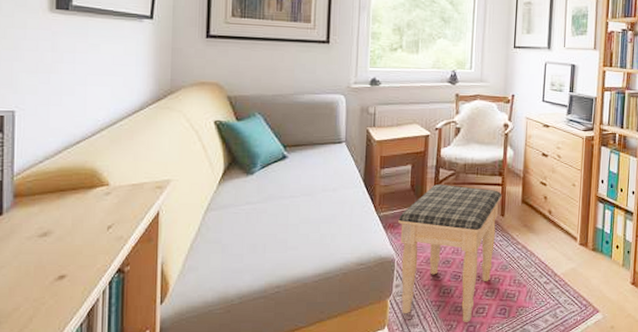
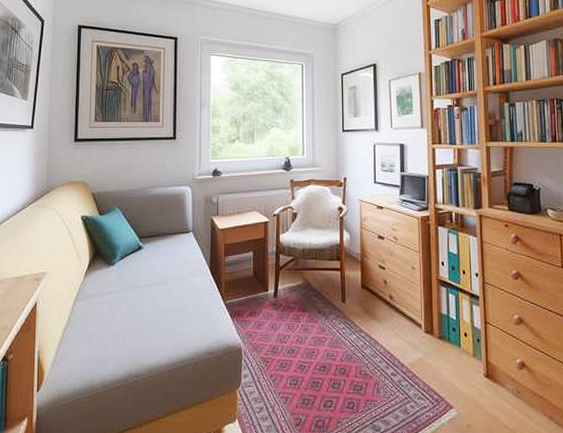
footstool: present [398,185,502,322] -> none [244,271,342,416]

